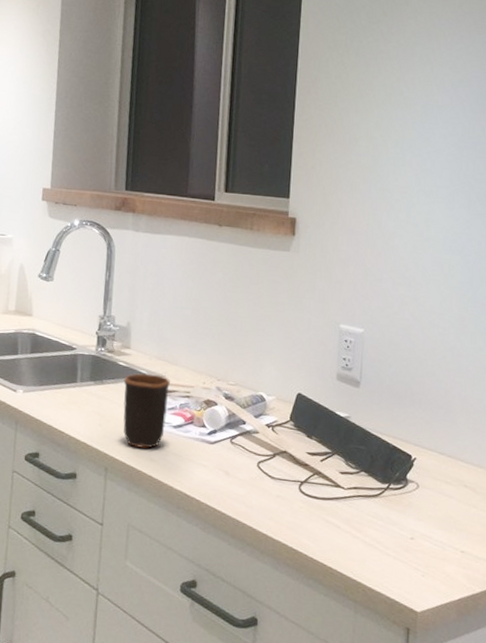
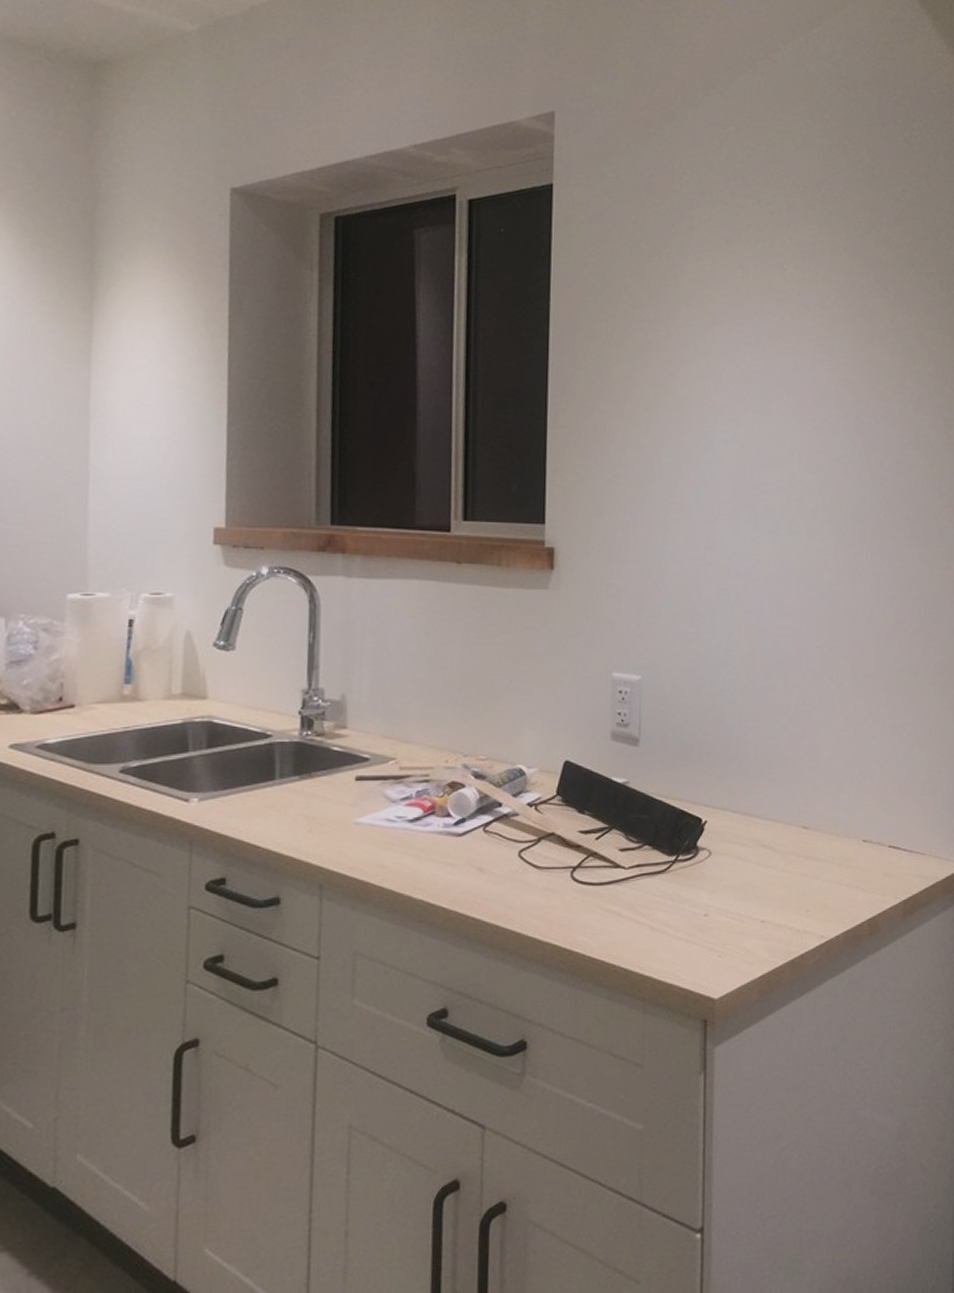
mug: present [123,373,170,449] -> none [339,757,402,853]

